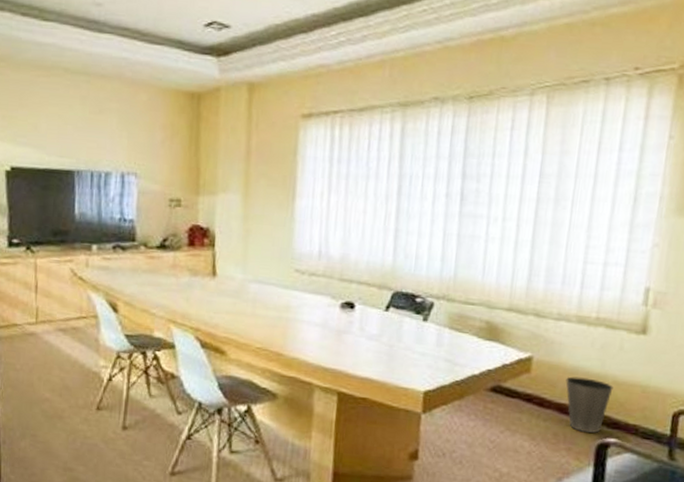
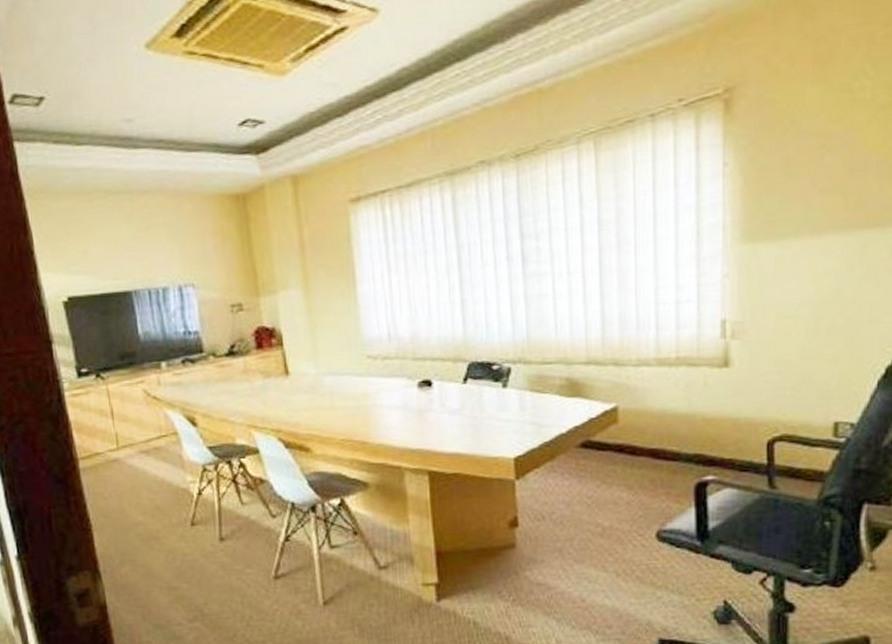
waste basket: present [565,376,614,433] -> none [655,419,704,474]

